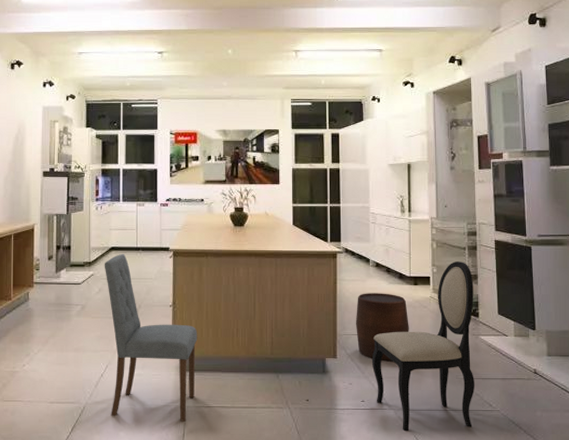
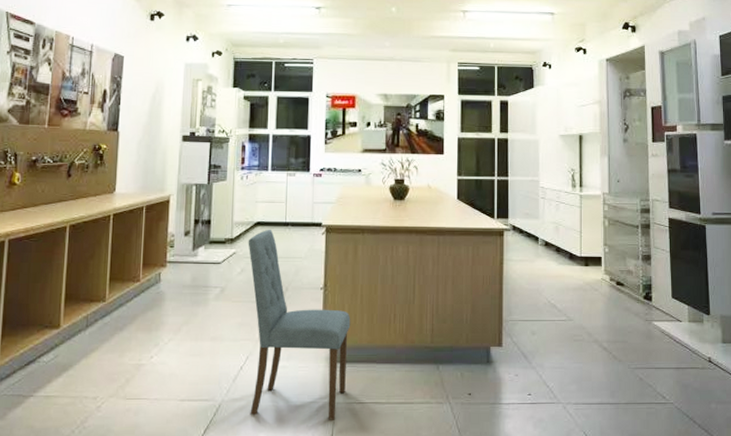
stool: present [355,293,409,362] -> none [522,274,579,350]
dining chair: present [371,262,474,432] -> none [539,241,647,428]

